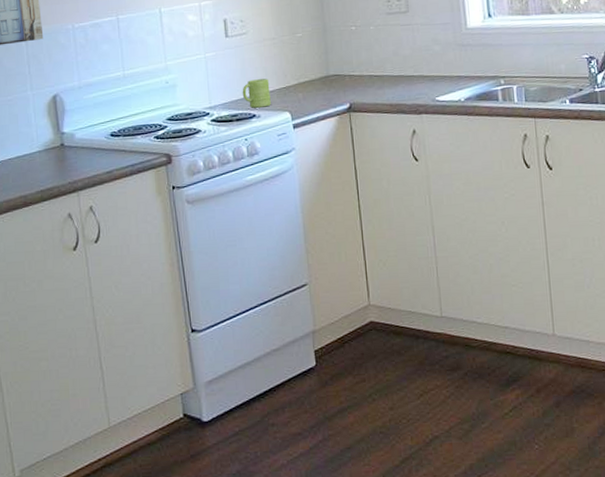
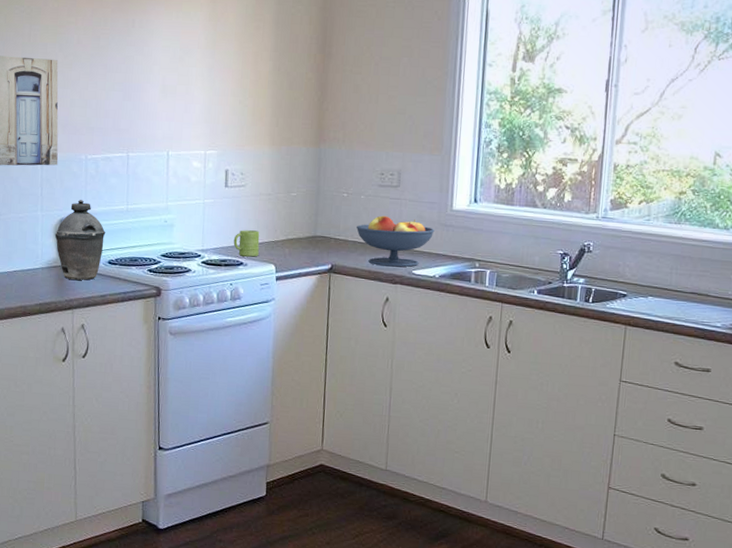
kettle: none [49,72,104,159] -> present [55,200,106,280]
fruit bowl: none [370,43,453,97] -> present [357,215,435,267]

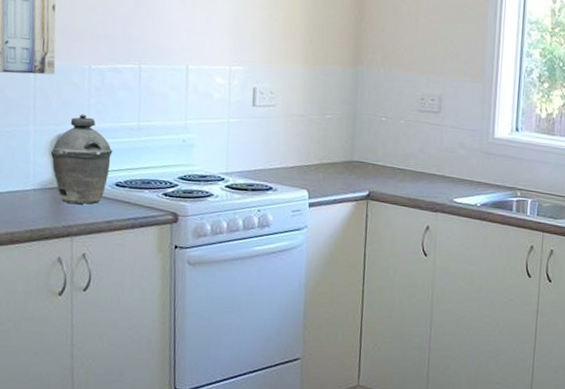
mug: present [233,230,260,257] -> none [261,152,291,182]
fruit bowl: present [357,215,435,267] -> none [396,141,476,195]

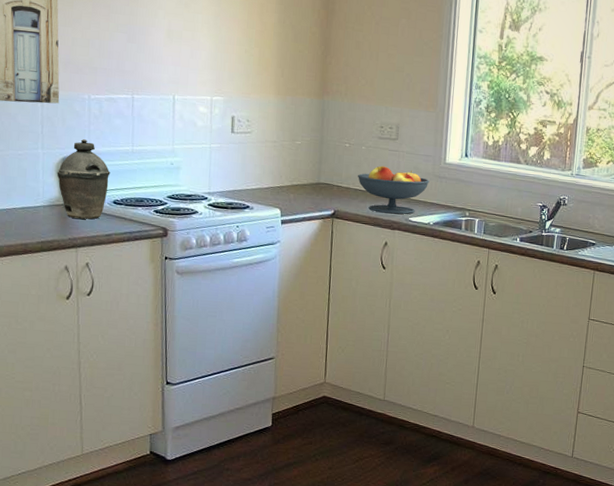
fruit bowl: none [396,141,476,195] -> present [358,166,430,214]

